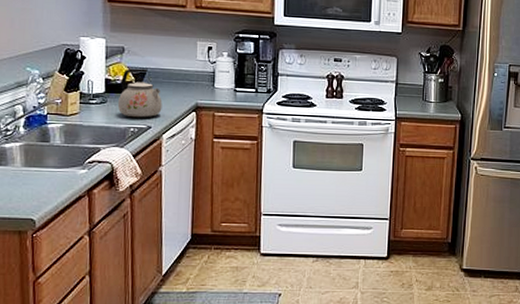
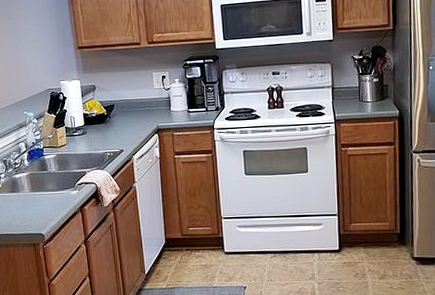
kettle: present [117,68,163,118] -> none [95,101,131,144]

